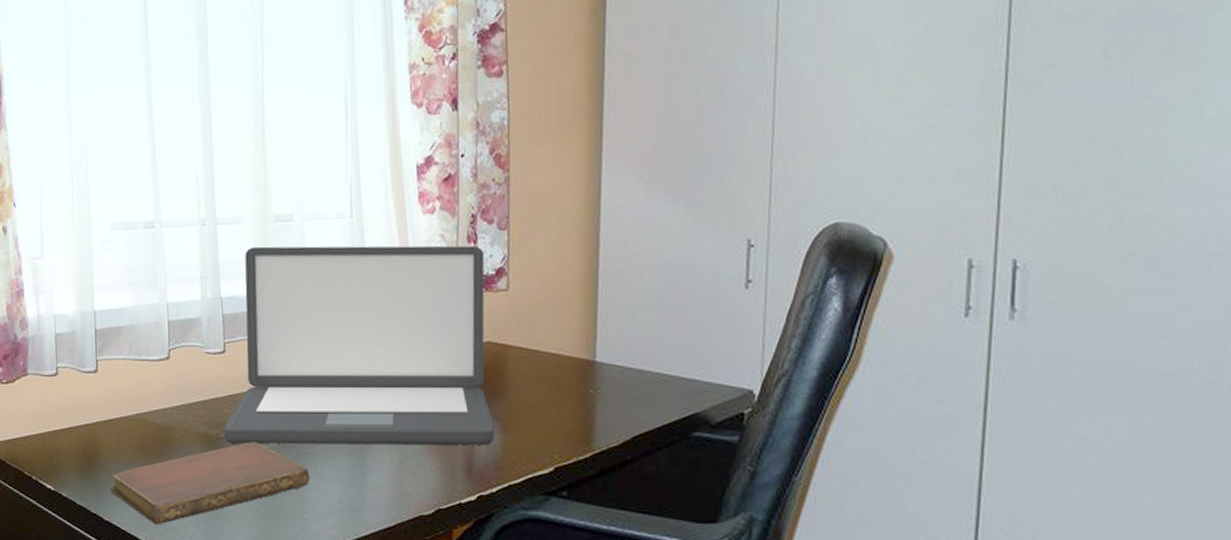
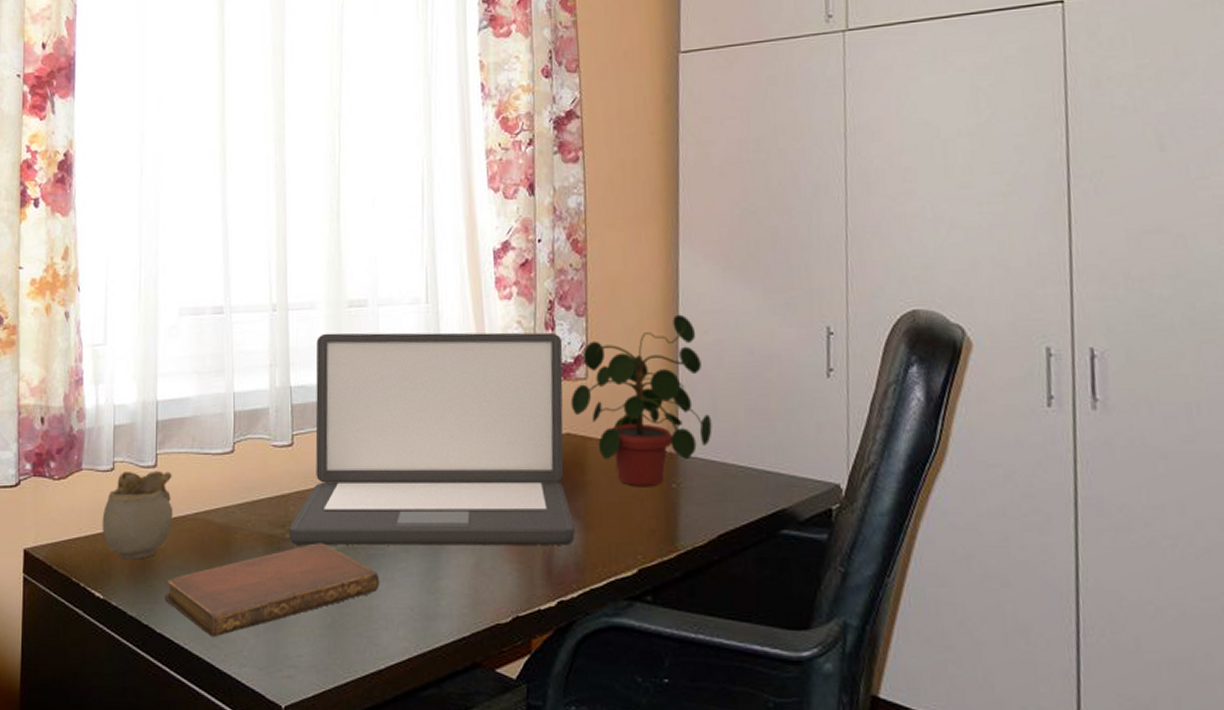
mug: none [49,375,115,456] -> present [102,470,173,560]
potted plant: none [491,227,630,392] -> present [570,314,712,487]

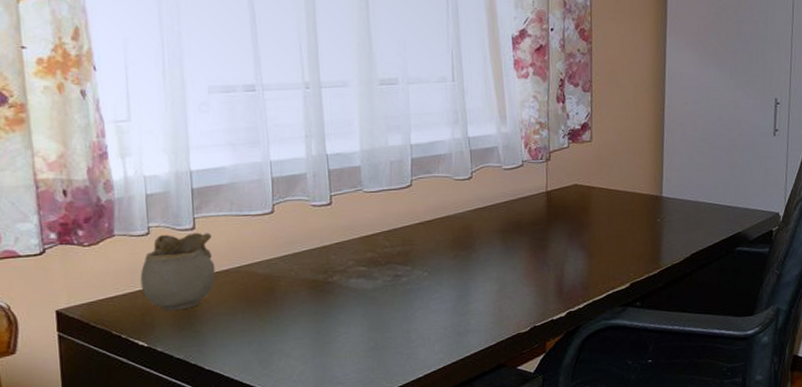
notebook: present [164,543,380,637] -> none [211,283,417,368]
laptop: present [288,332,575,546] -> none [330,105,581,287]
potted plant: present [570,314,712,487] -> none [578,89,689,223]

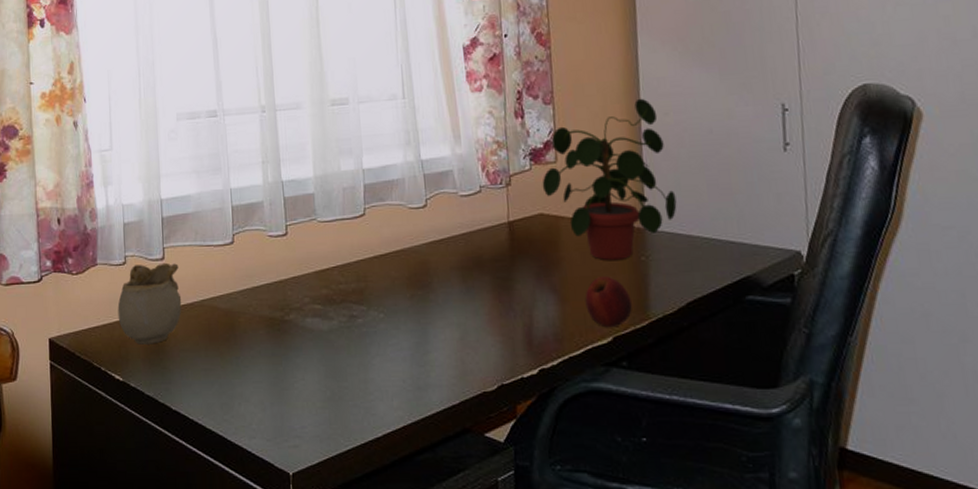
potted plant: none [578,89,689,223] -> present [542,98,677,261]
apple: none [609,234,647,276] -> present [585,275,632,328]

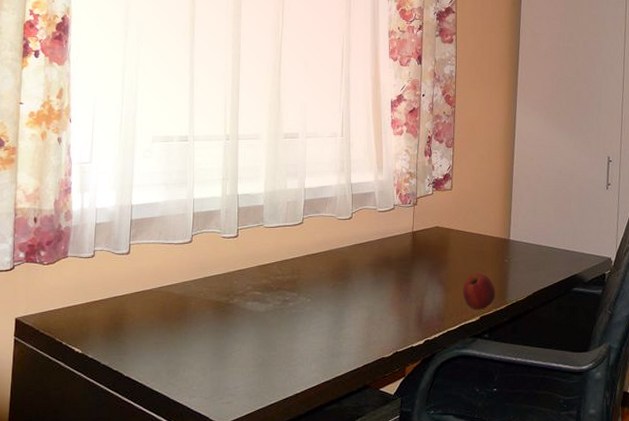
mug: present [117,262,182,345] -> none [82,256,142,323]
potted plant: present [542,98,677,261] -> none [440,147,533,262]

